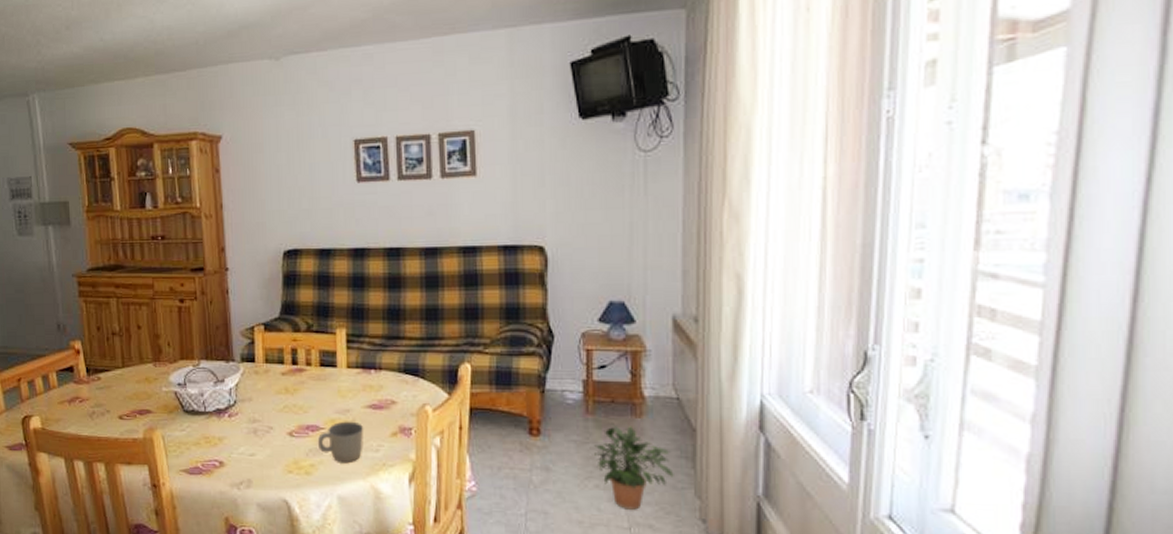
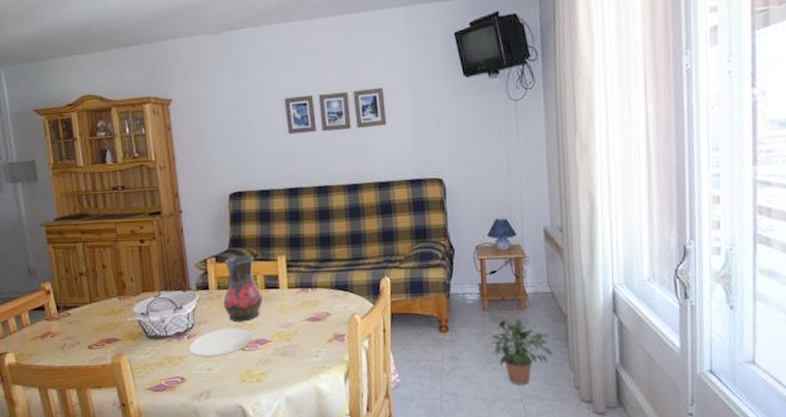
plate: none [230,409,303,442] -> present [189,327,252,358]
pitcher: none [271,325,317,403] -> present [223,255,263,322]
mug: present [317,421,364,462] -> none [265,333,305,369]

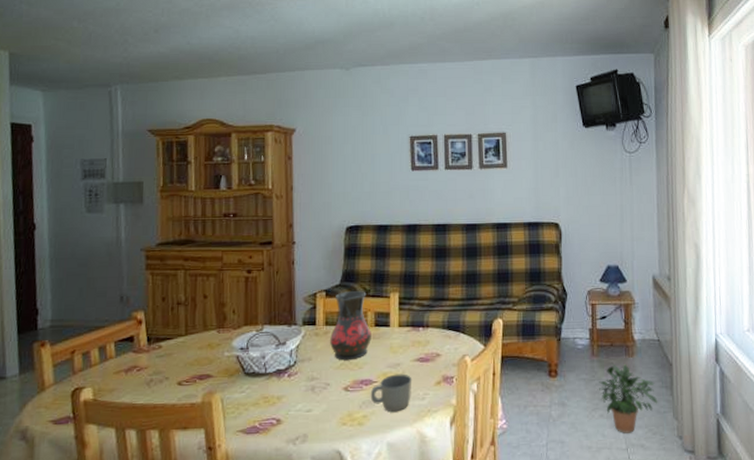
plate: present [189,327,252,358] -> none [289,366,357,398]
mug: none [265,333,305,369] -> present [370,374,412,412]

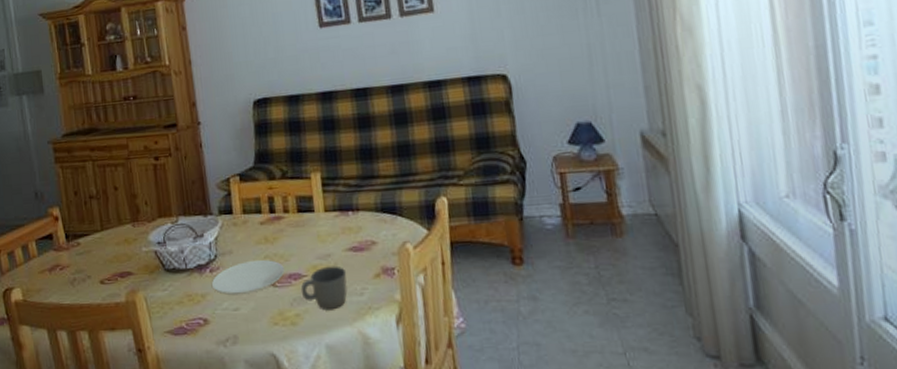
plate: none [289,366,357,398] -> present [212,259,285,295]
pitcher: present [330,291,371,361] -> none [250,173,296,253]
potted plant: present [597,362,658,434] -> none [577,245,663,334]

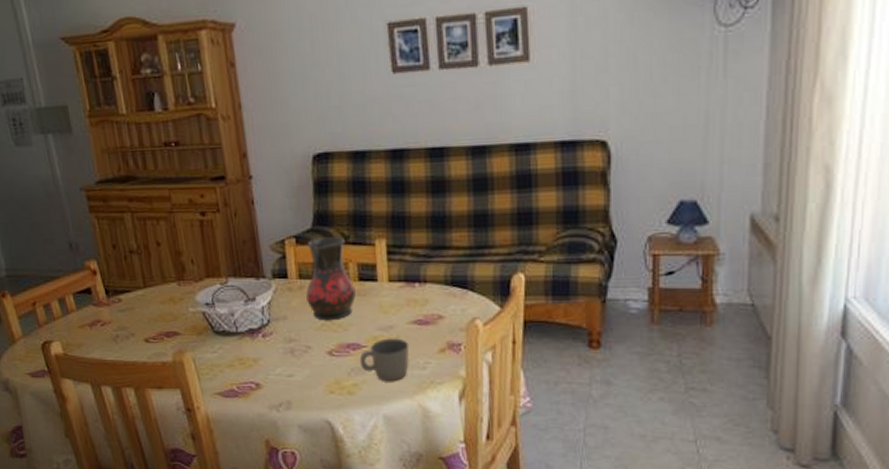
plate: present [212,259,285,295] -> none [264,327,343,362]
pitcher: none [250,173,296,253] -> present [306,237,356,321]

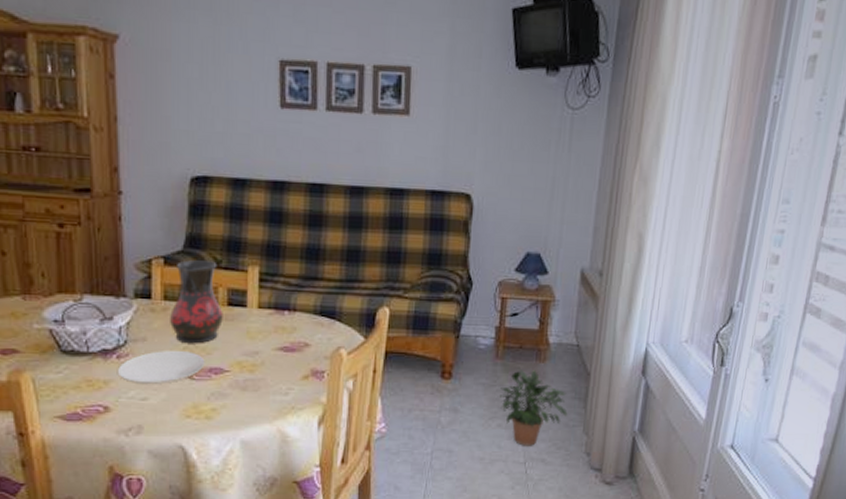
plate: none [264,327,343,362] -> present [118,350,205,385]
mug: present [359,338,410,381] -> none [220,363,274,406]
potted plant: none [656,332,745,422] -> present [497,367,568,446]

